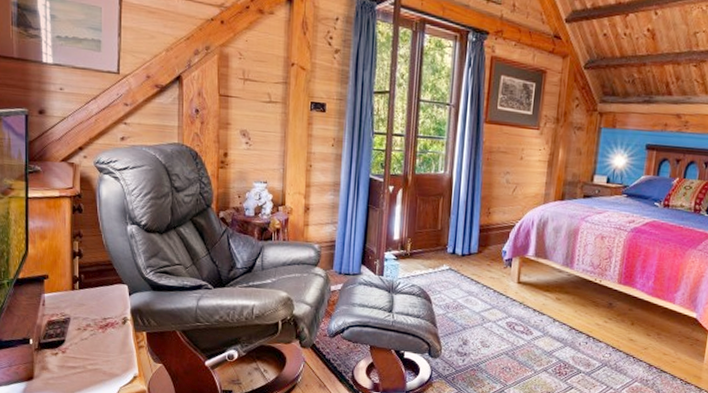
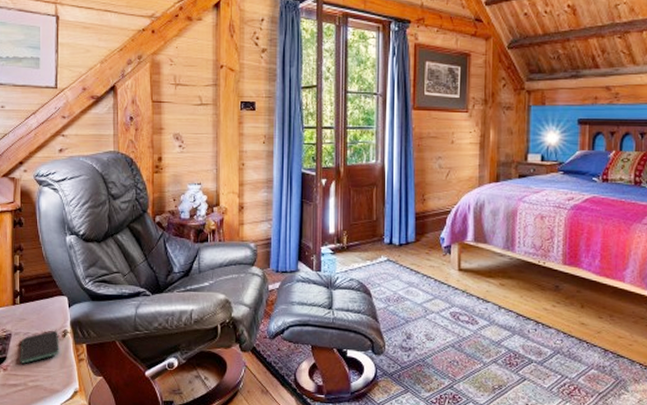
smartphone: none [79,317,119,348] -> present [20,330,60,364]

